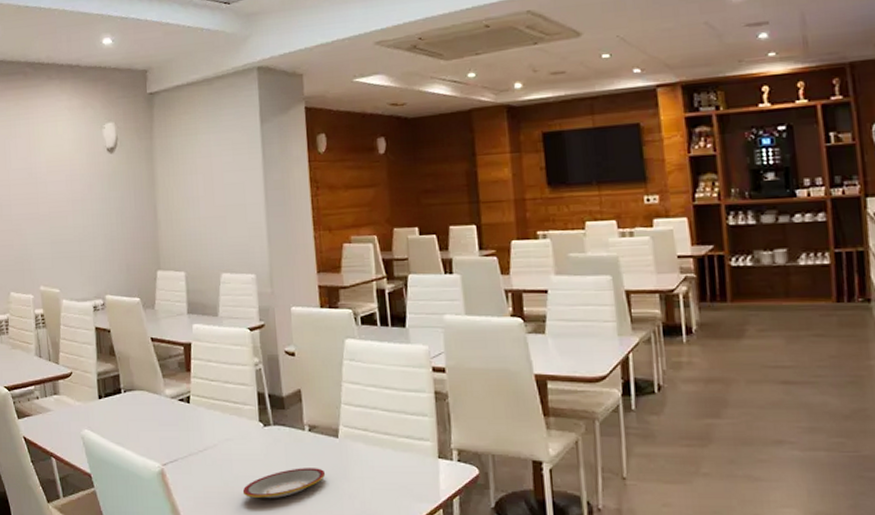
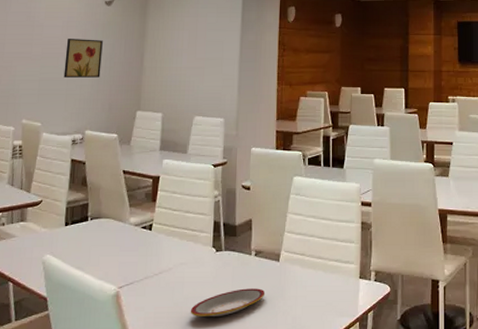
wall art: none [73,193,113,238] -> present [63,39,103,78]

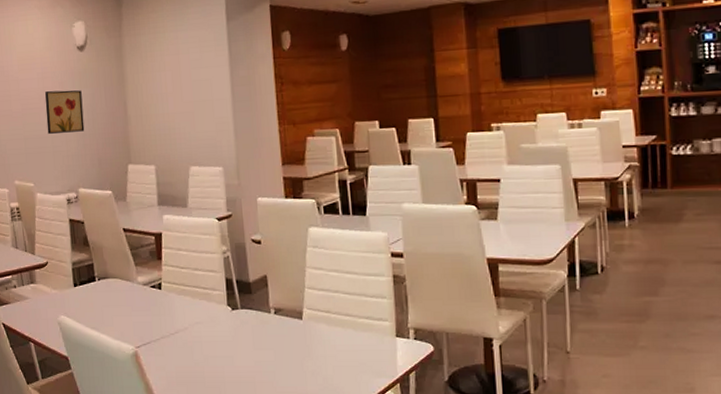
plate: present [190,288,266,318] -> none [212,348,291,377]

